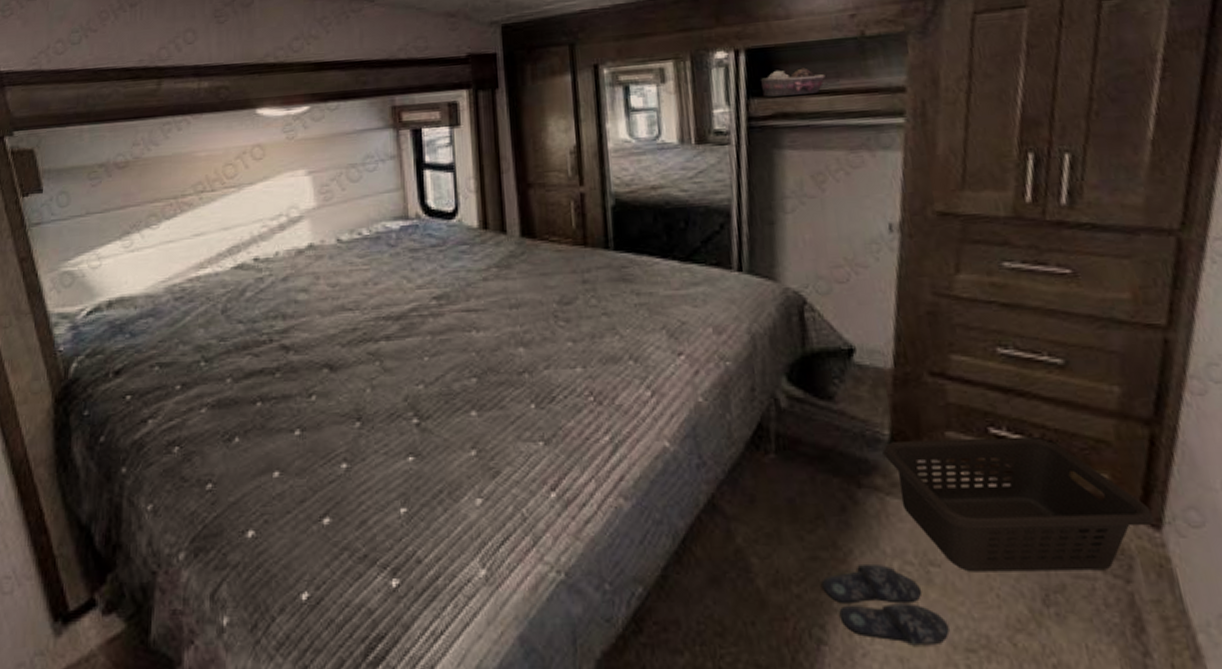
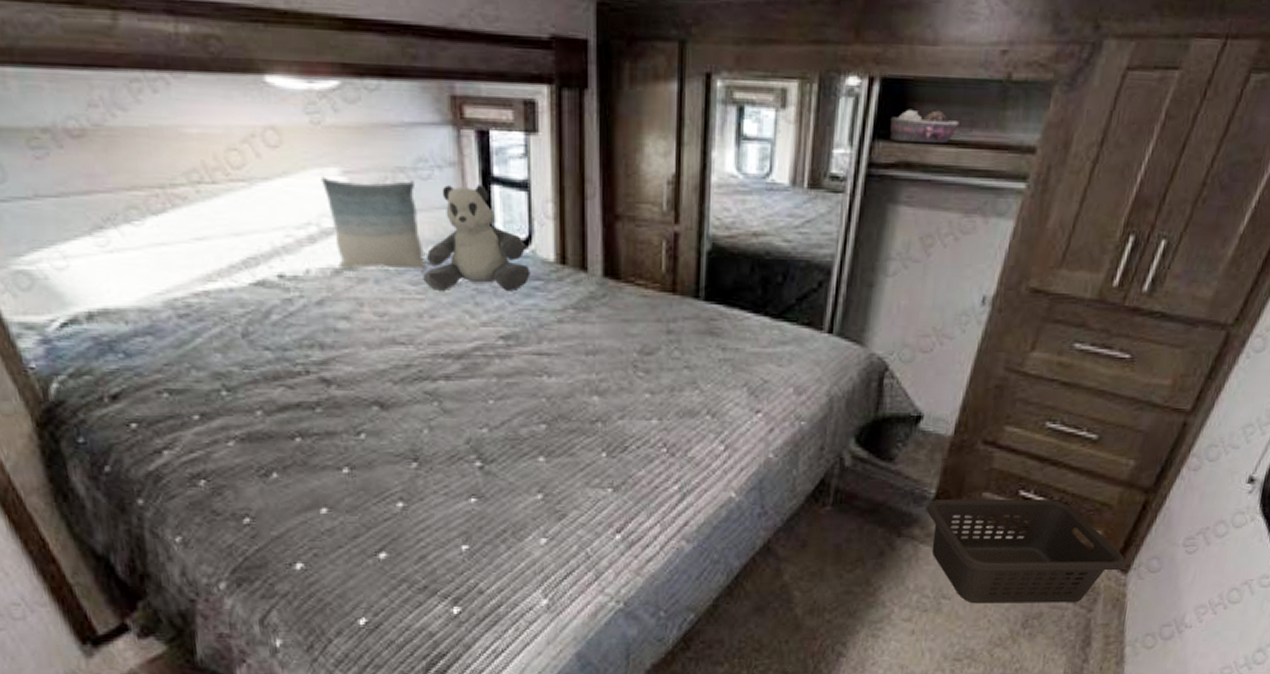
pillow: none [291,173,372,250] -> present [320,176,428,272]
teddy bear: none [368,171,458,261] -> present [423,185,531,291]
slippers: present [822,565,950,646] -> none [850,598,945,657]

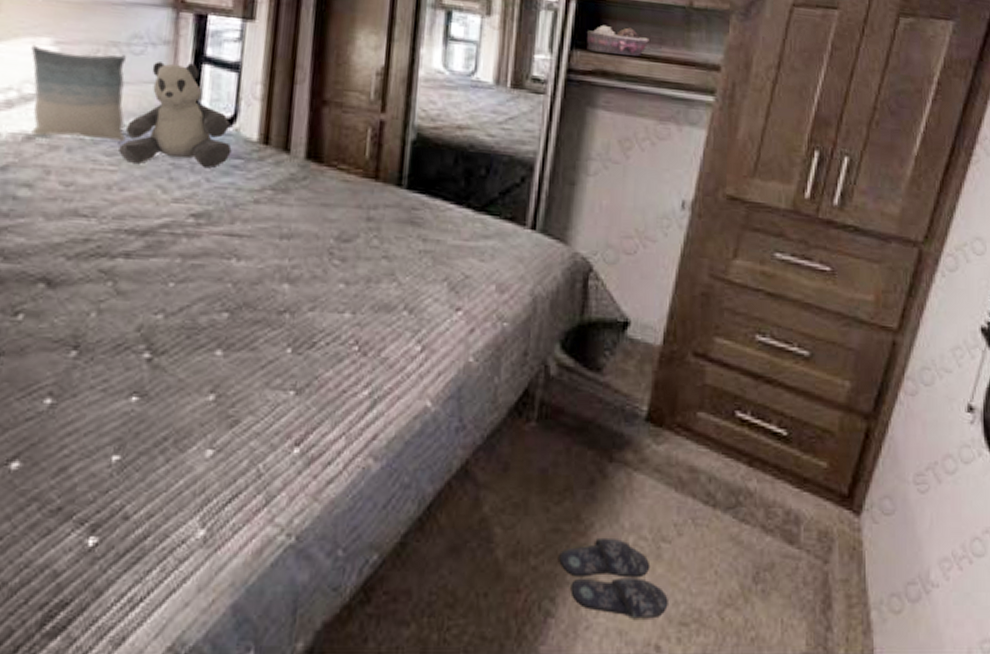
slippers: none [850,598,945,657] -> present [559,539,668,619]
laundry basket: present [925,498,1125,604] -> none [638,418,857,551]

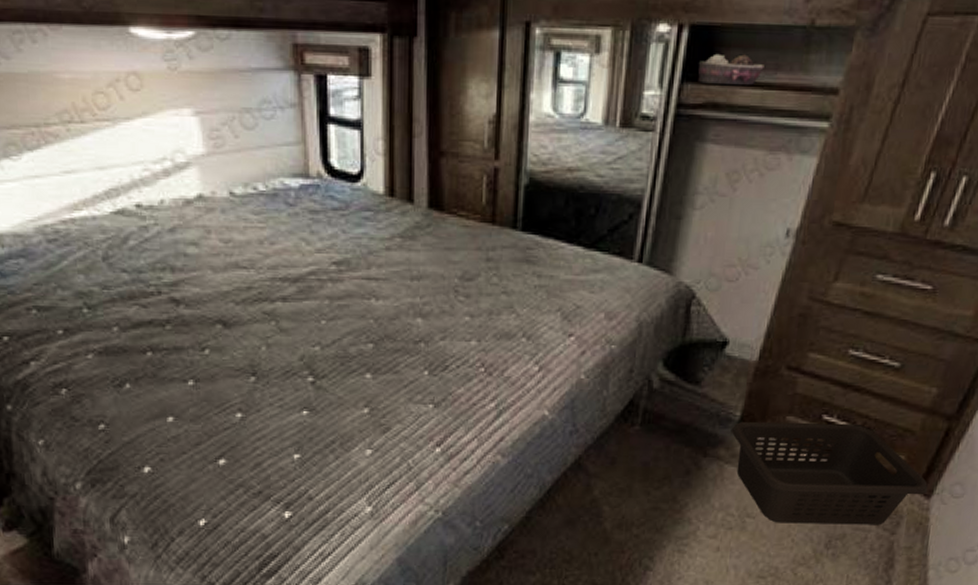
pillow: present [31,44,126,143] -> none [176,116,269,203]
teddy bear: present [118,62,232,168] -> none [264,124,362,220]
slippers: present [559,539,668,619] -> none [657,515,749,573]
laundry basket: none [638,418,857,551] -> present [731,422,928,525]

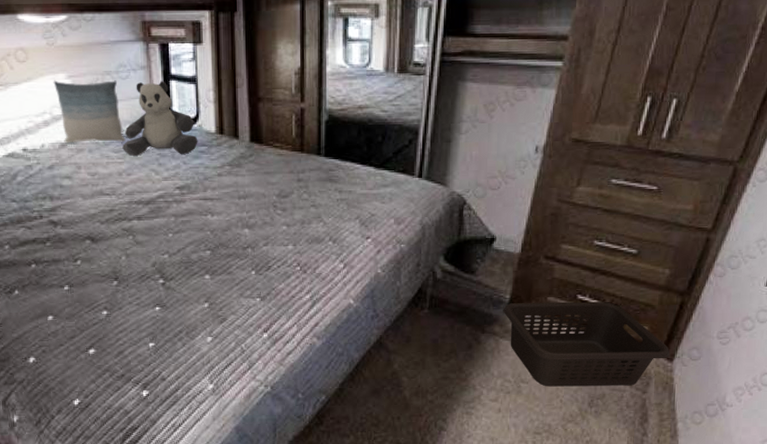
pillow: none [176,116,269,203] -> present [53,80,126,144]
teddy bear: none [264,124,362,220] -> present [122,81,198,156]
decorative basket: present [698,53,764,86] -> none [456,13,508,37]

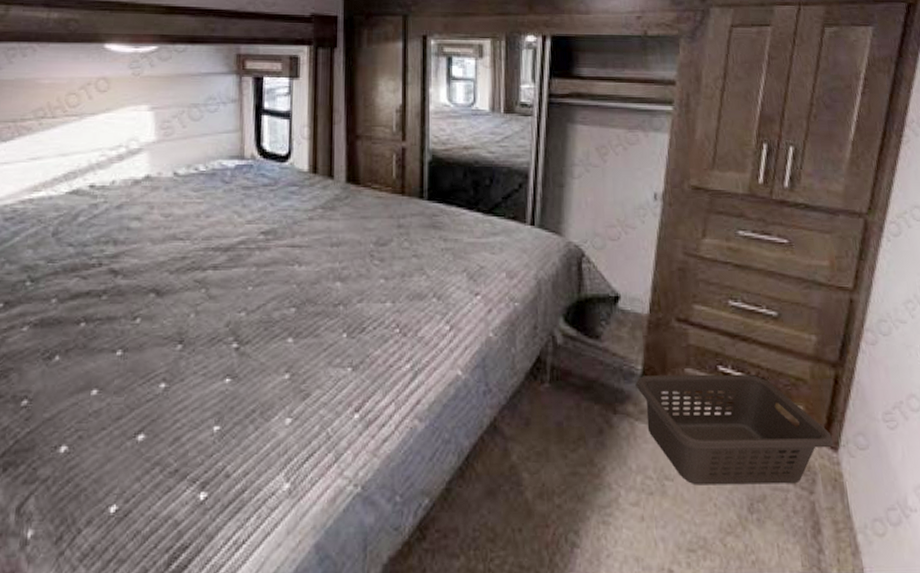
pillow: present [53,80,126,144] -> none [134,111,208,181]
teddy bear: present [122,81,198,156] -> none [203,115,289,195]

